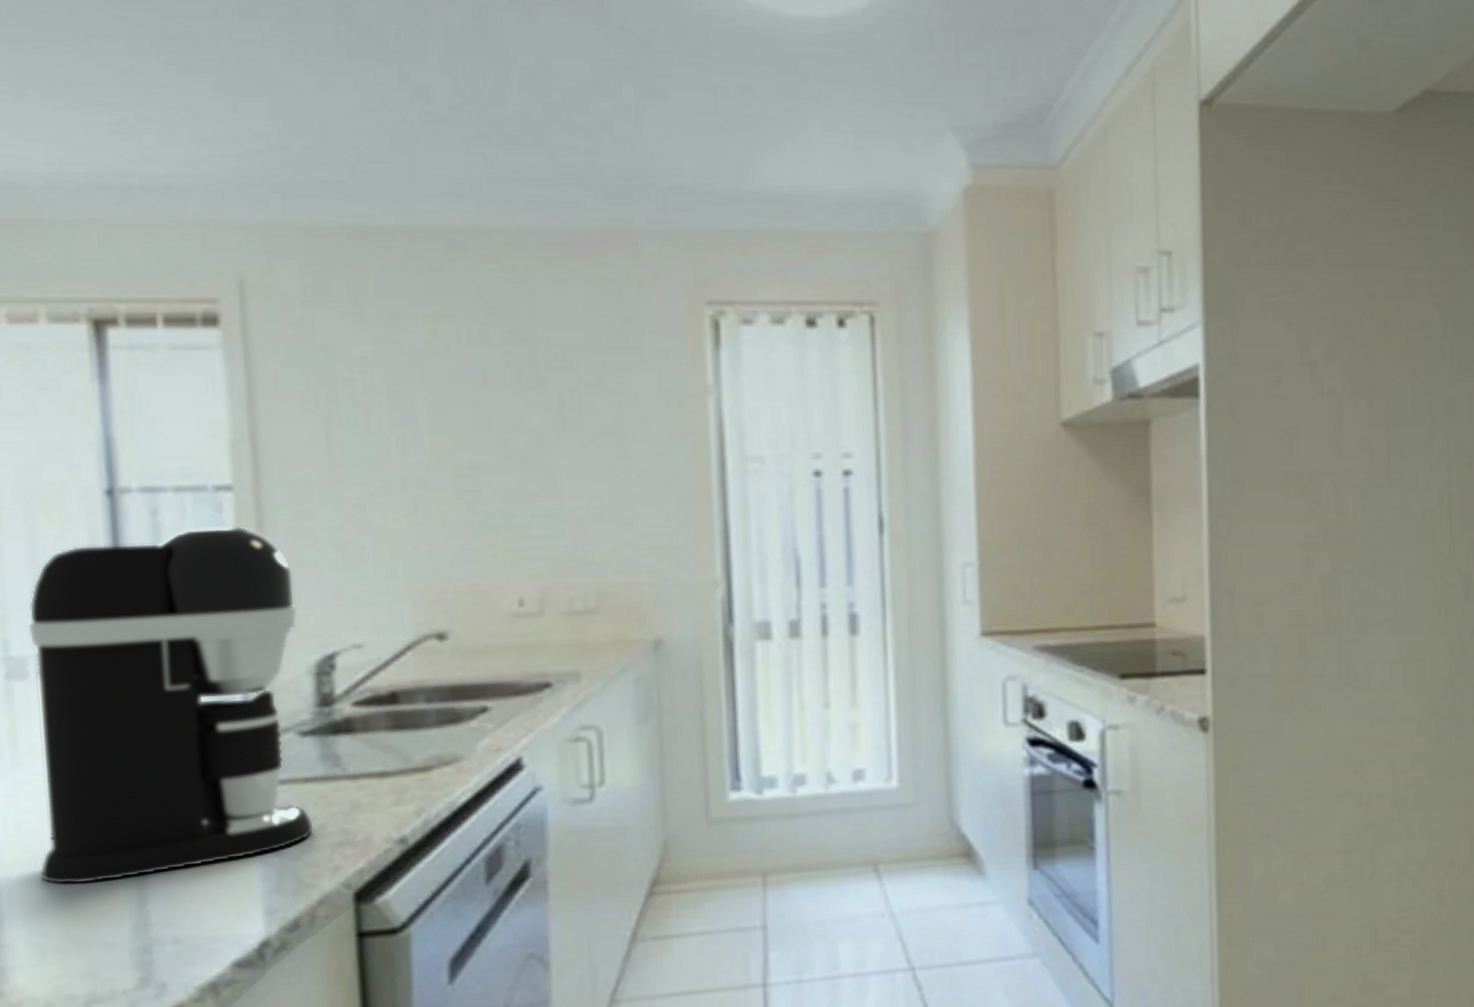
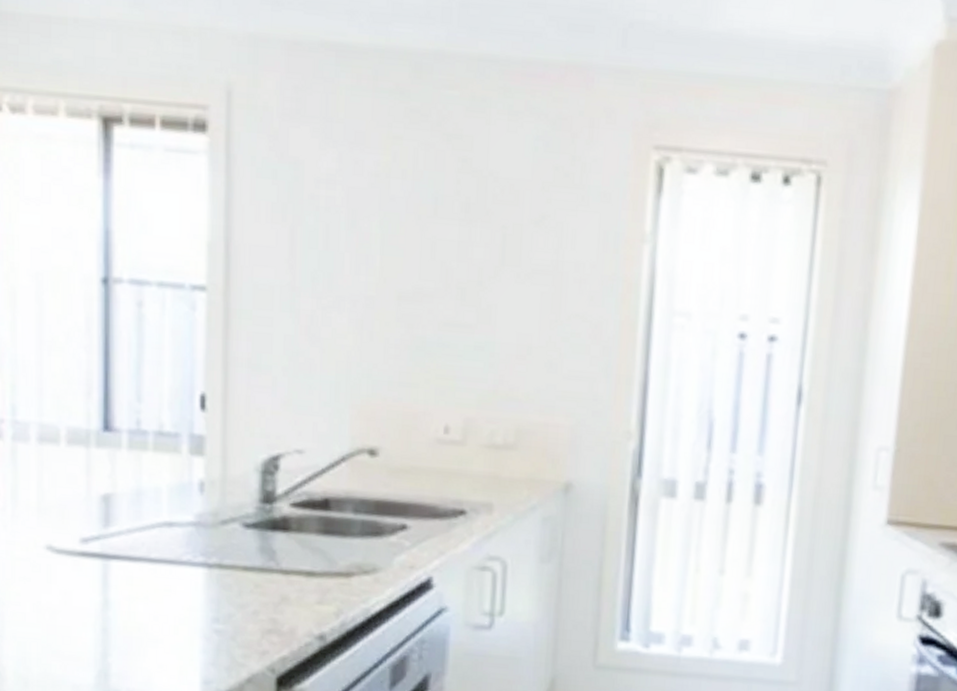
coffee maker: present [29,524,313,885] -> none [27,320,252,632]

